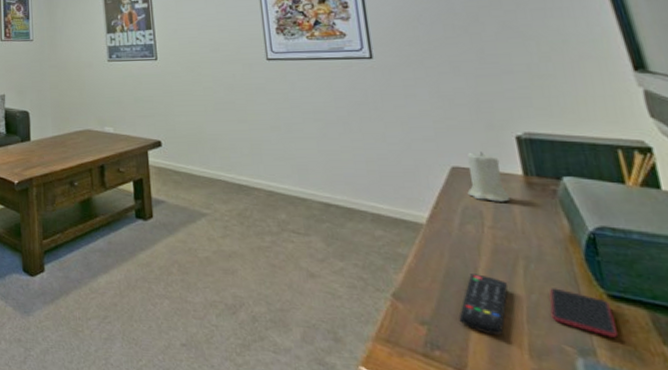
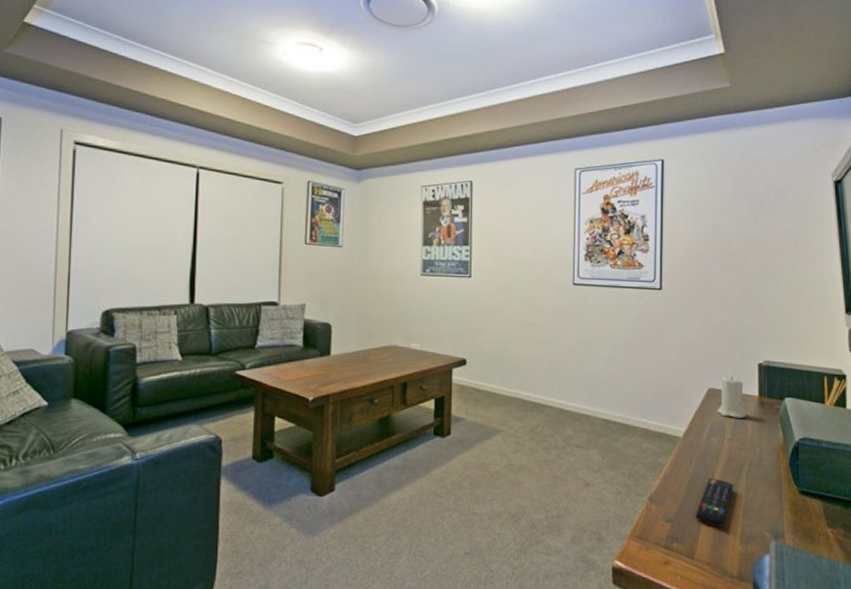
smartphone: present [549,288,619,338] -> none [760,487,801,523]

